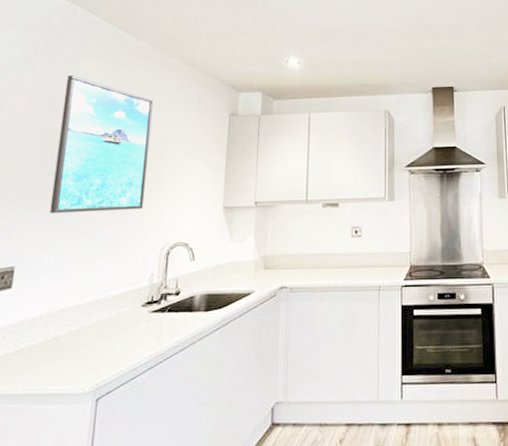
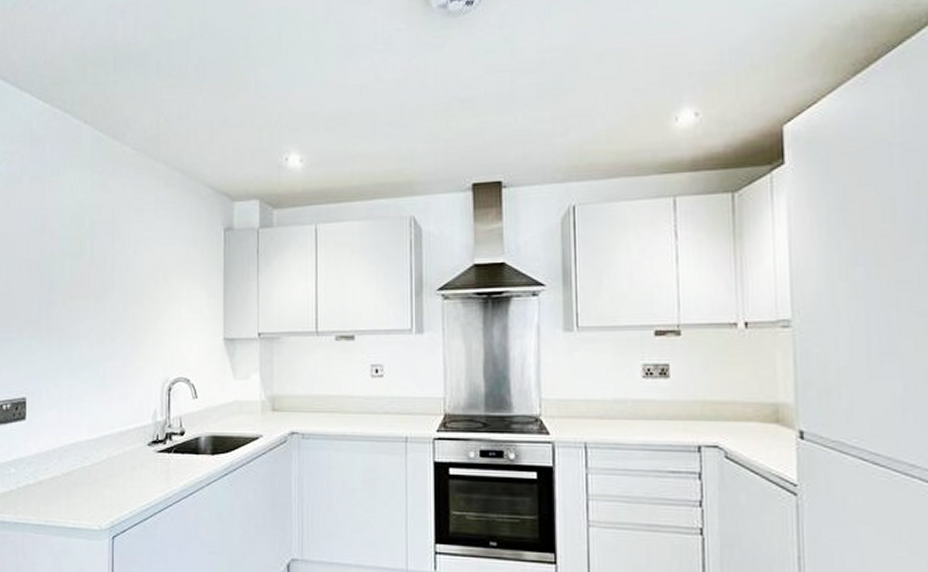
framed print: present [49,74,154,213] -> none [52,189,142,343]

